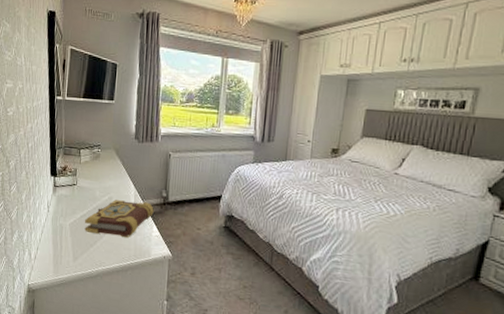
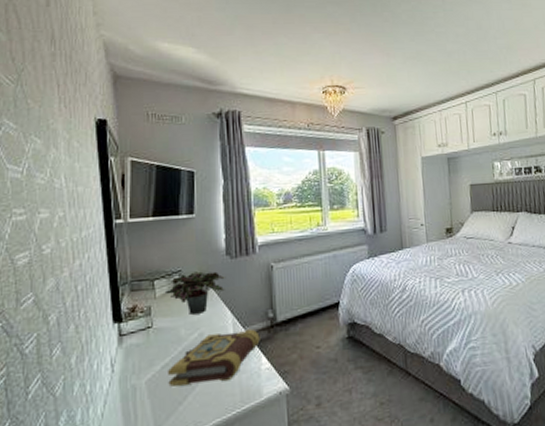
potted plant: none [87,148,133,182] -> present [164,271,226,315]

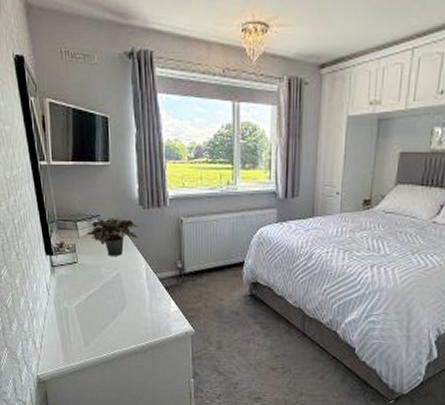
book: present [167,329,260,387] -> none [91,275,170,317]

